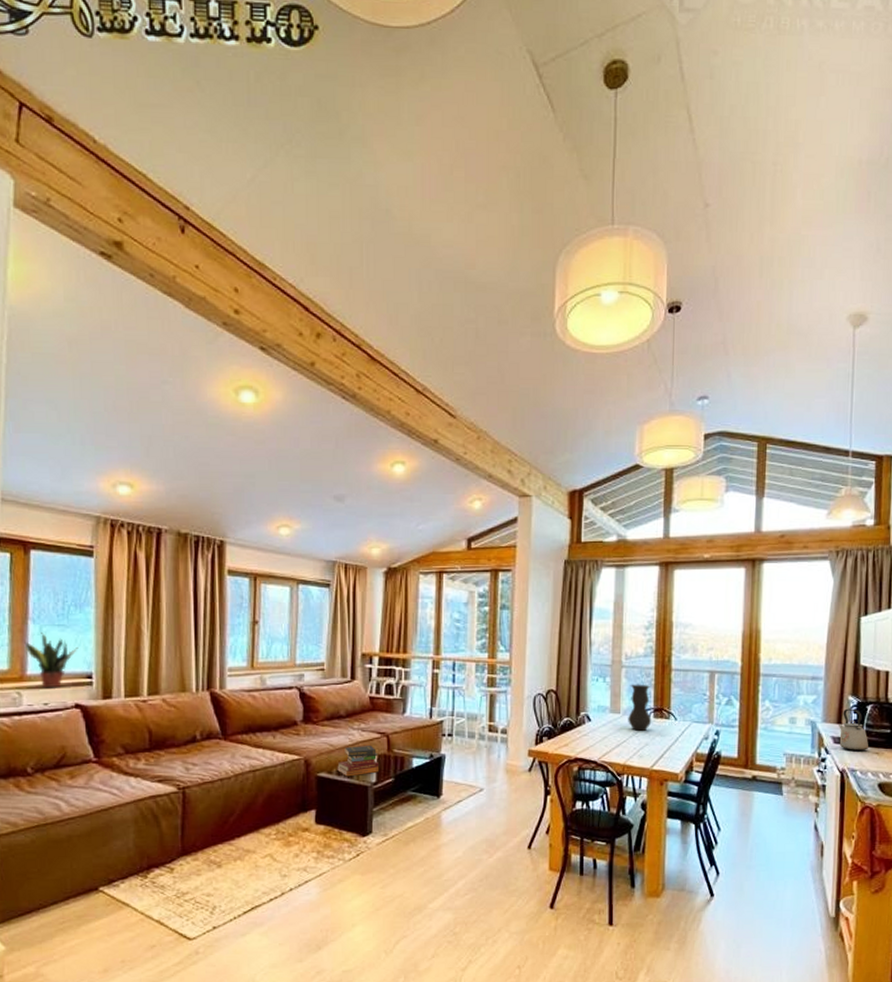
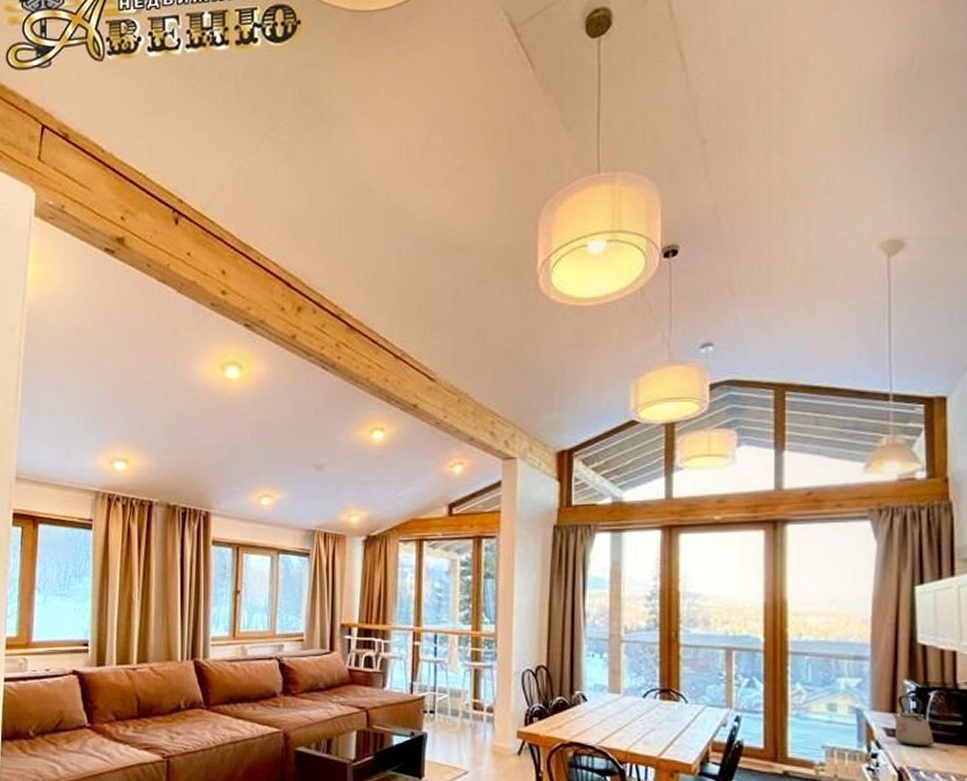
potted plant: present [24,631,79,688] -> none [31,600,77,655]
books: present [337,746,380,777] -> none [316,720,359,753]
vase: present [628,684,652,731] -> none [630,661,658,714]

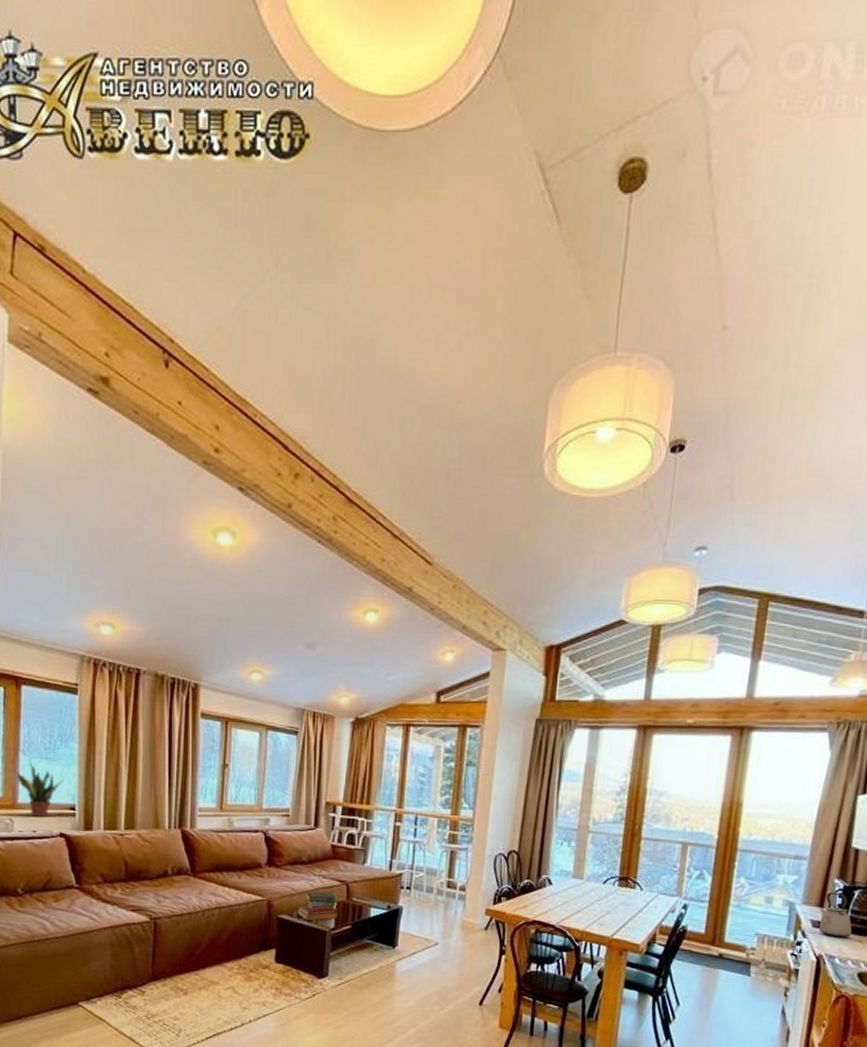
potted plant: none [31,600,77,655] -> present [16,763,64,817]
books: none [316,720,359,753] -> present [297,891,338,921]

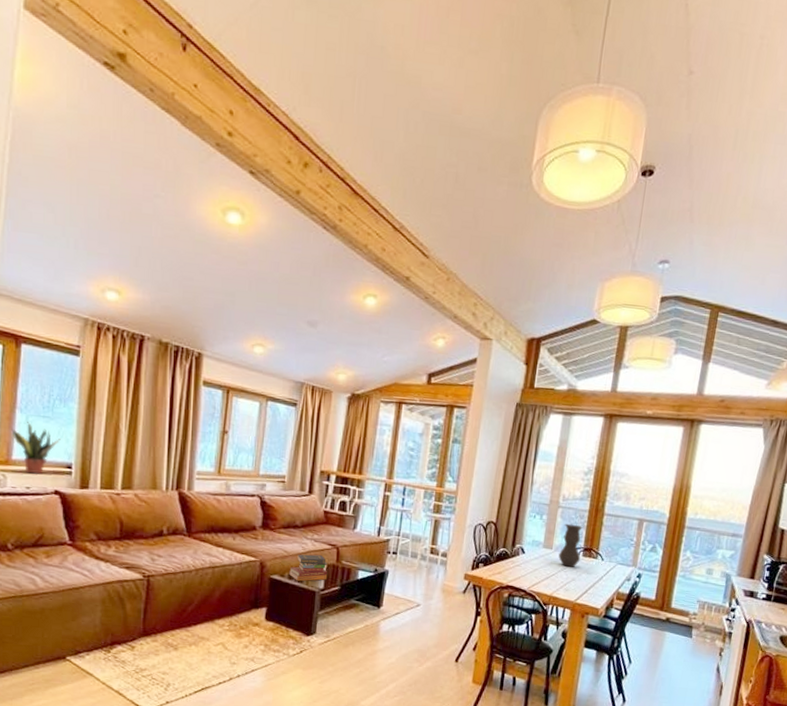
vase: none [590,850,617,899] -> present [558,523,583,567]
kettle: present [818,892,852,938] -> none [749,566,777,606]

